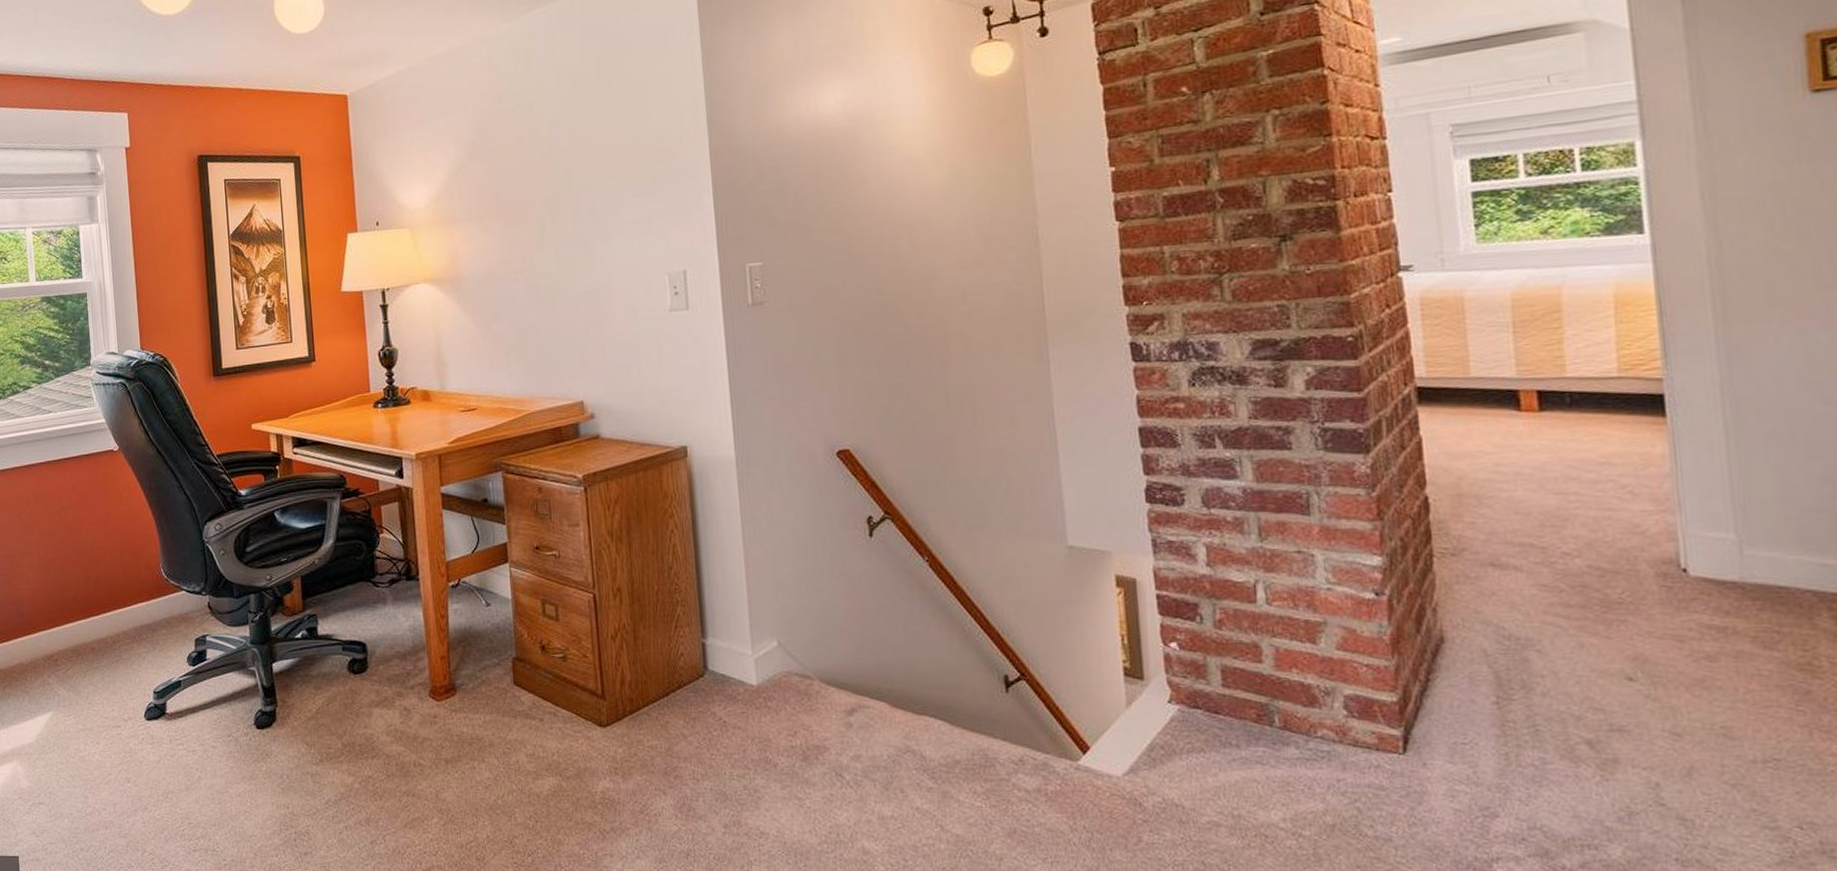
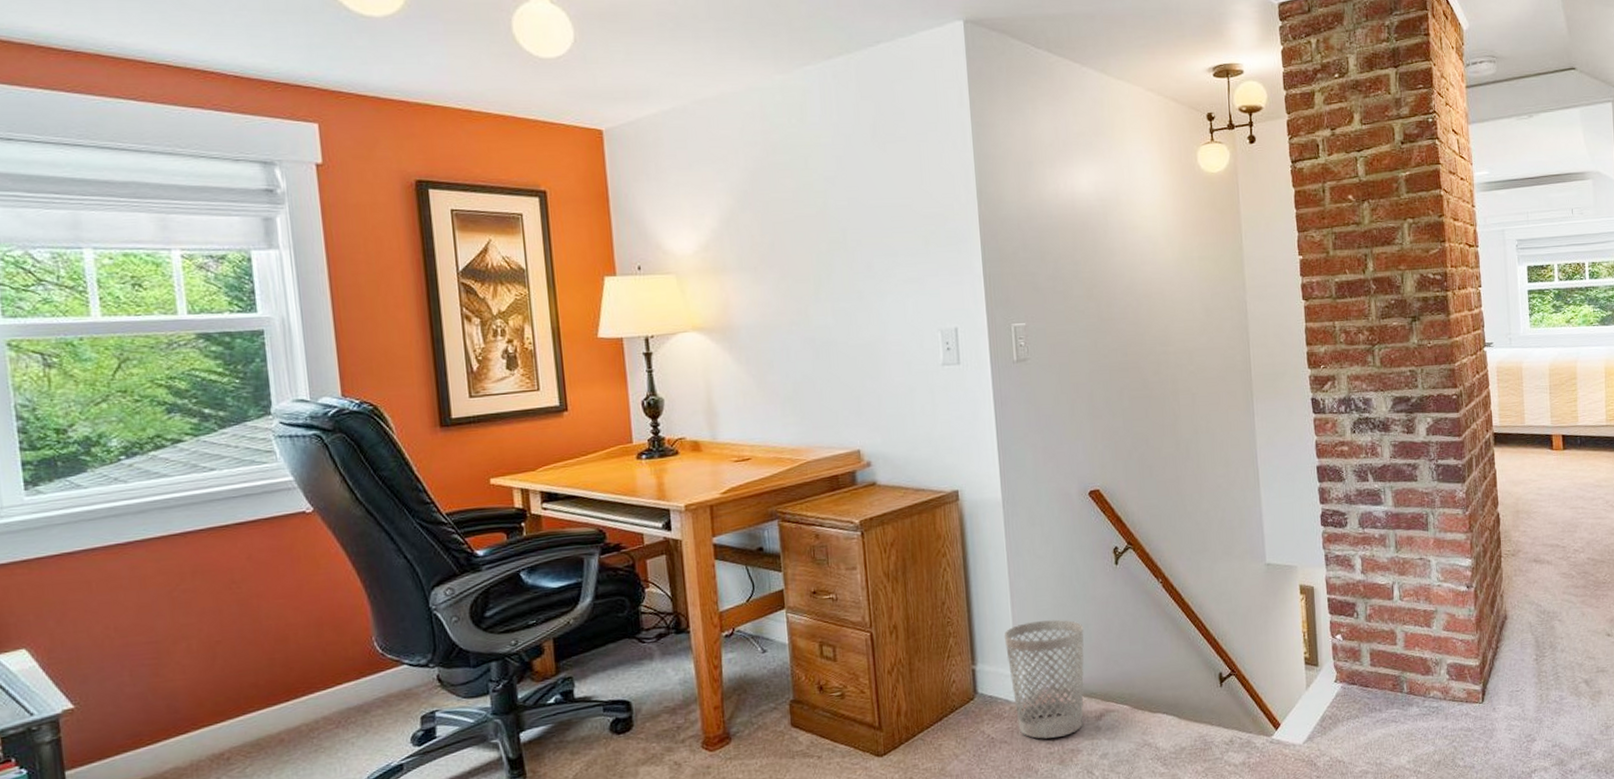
wastebasket: none [737,595,832,729] -> present [1003,619,1084,739]

